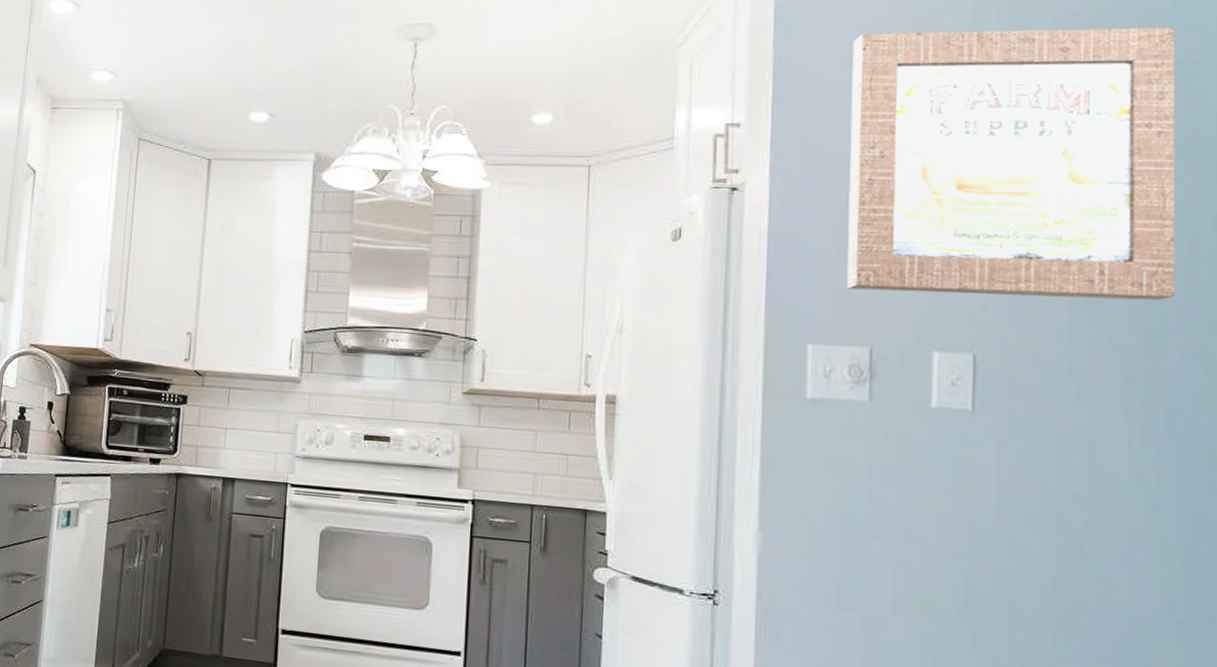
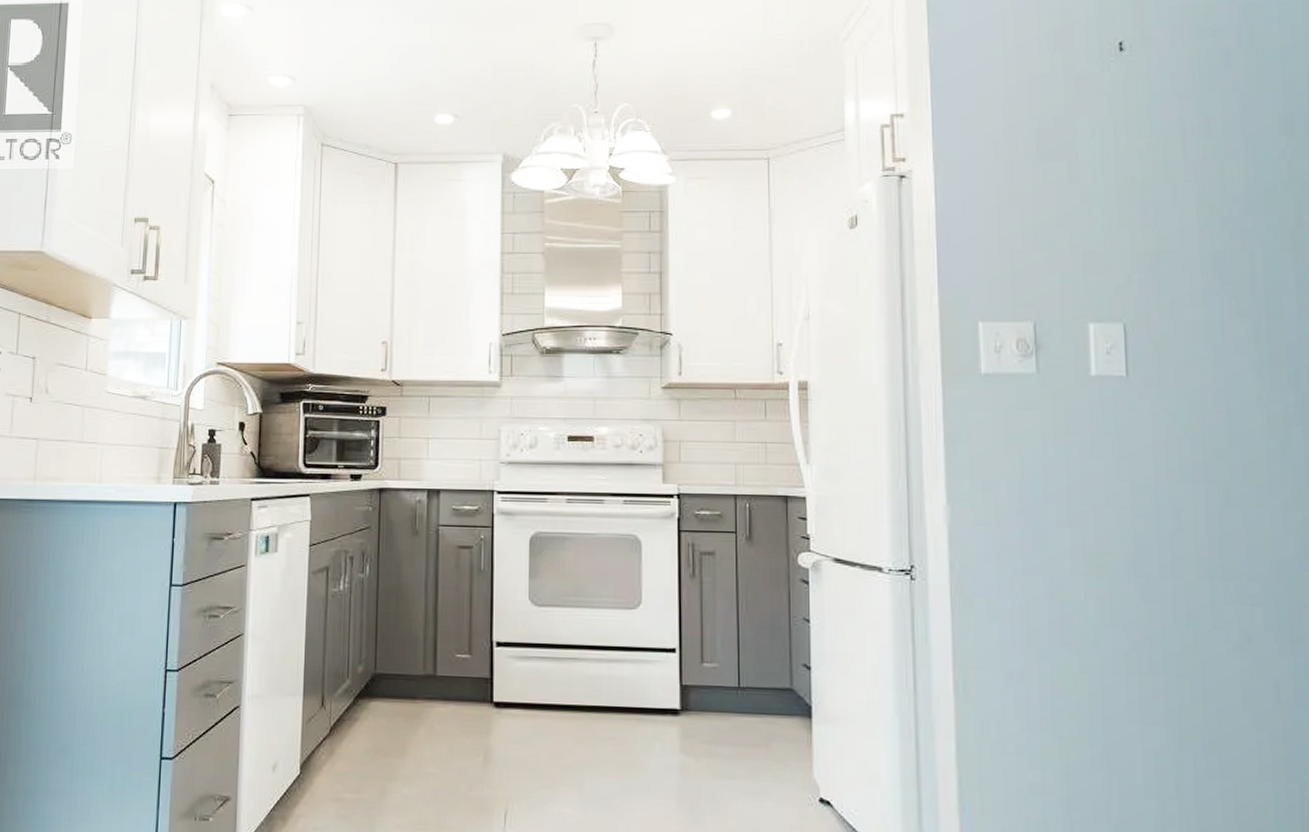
wall art: present [847,28,1176,301] -> none [999,18,1288,268]

